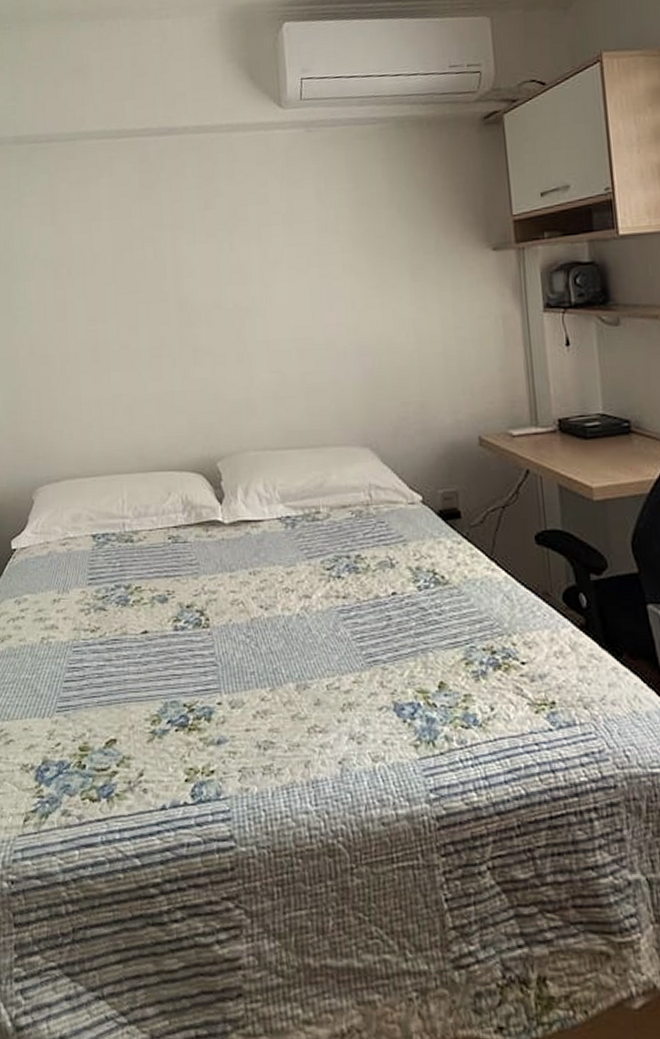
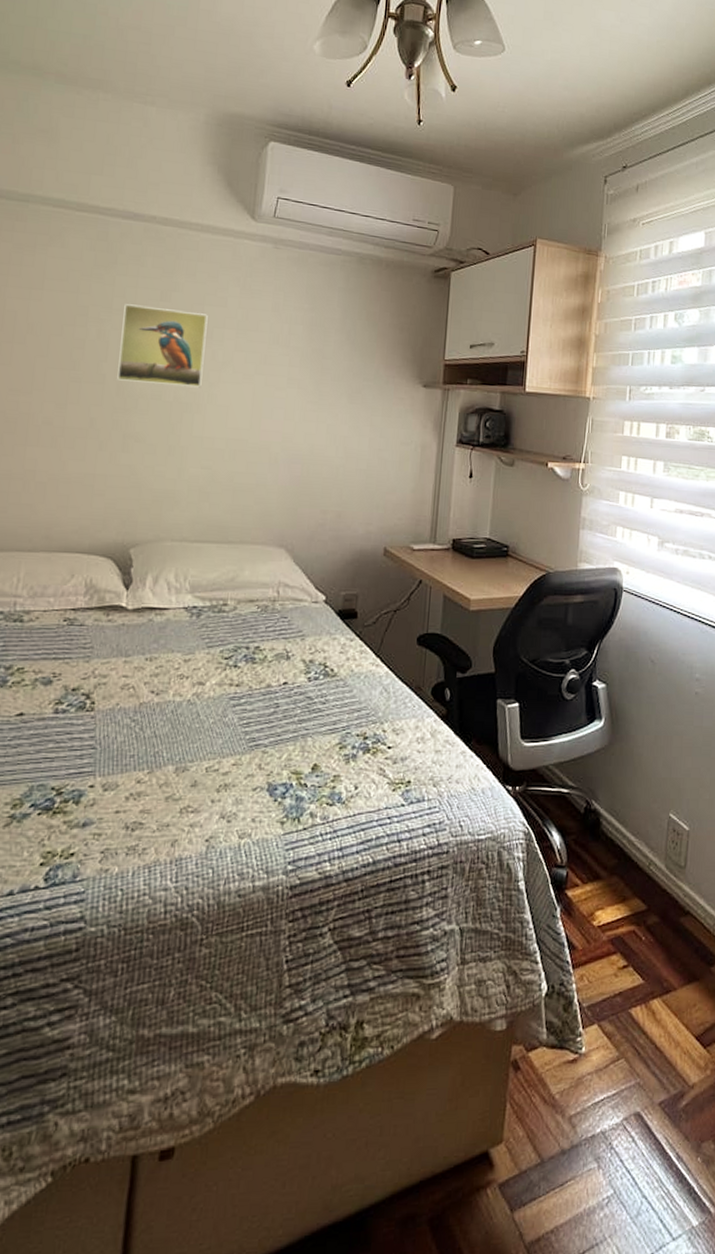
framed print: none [174,214,258,296] -> present [117,304,208,388]

